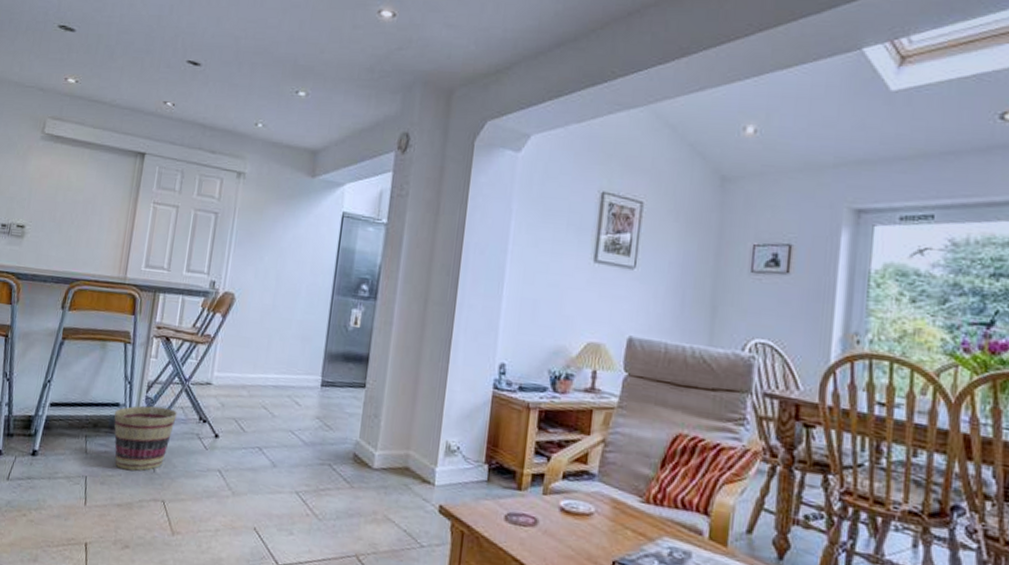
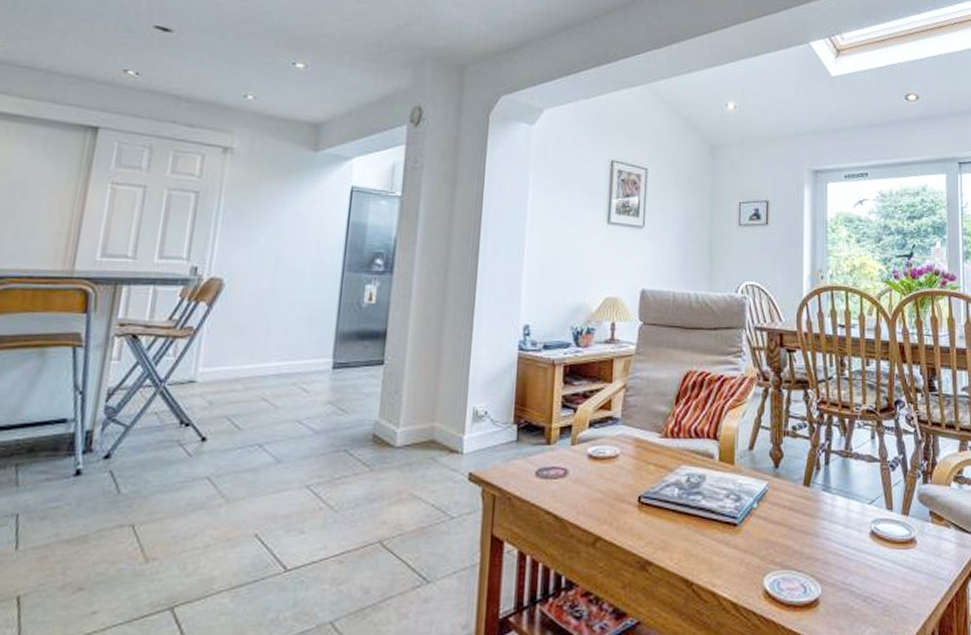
basket: present [114,405,177,471] -> none [58,415,150,497]

